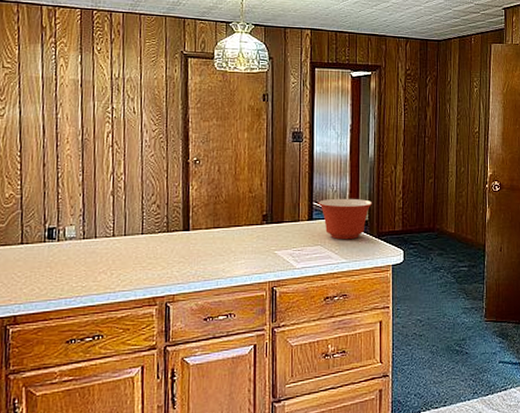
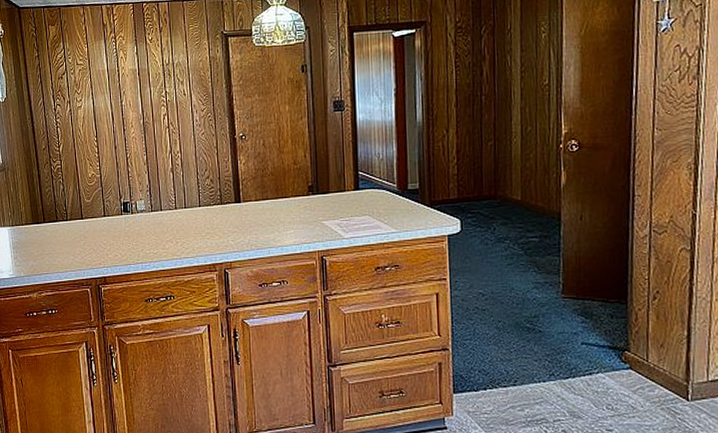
mixing bowl: present [318,198,373,240] -> none [363,166,423,210]

